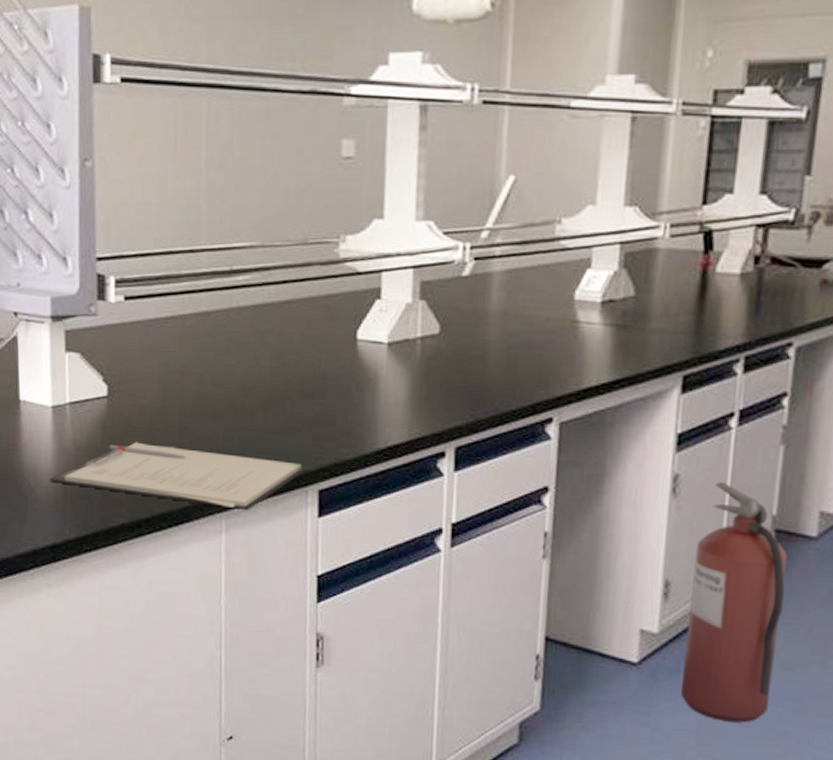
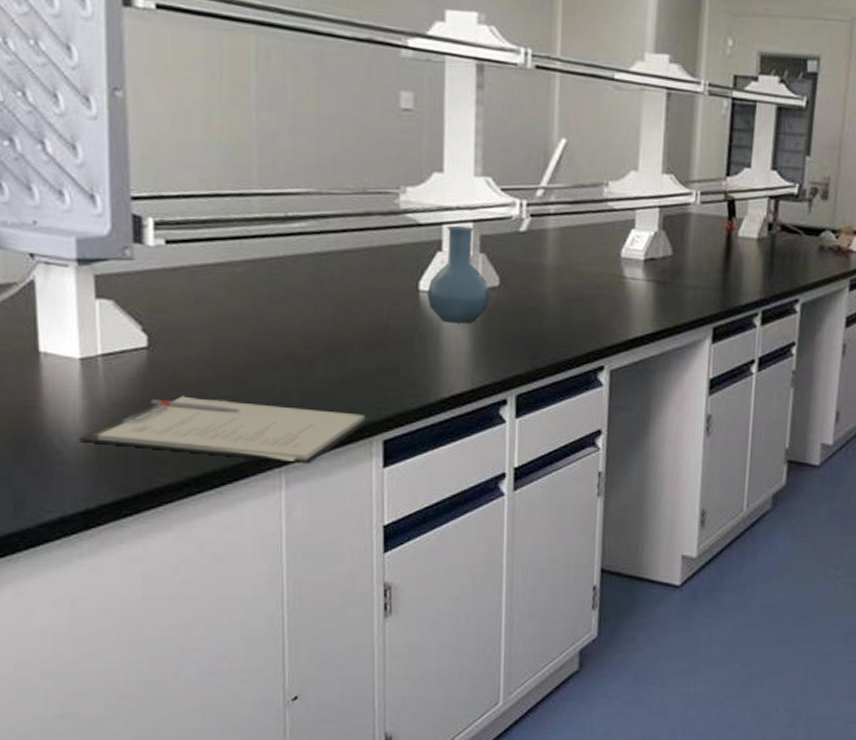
flask: none [365,272,430,373] -> present [427,225,491,324]
fire extinguisher: present [680,482,787,723] -> none [715,421,798,630]

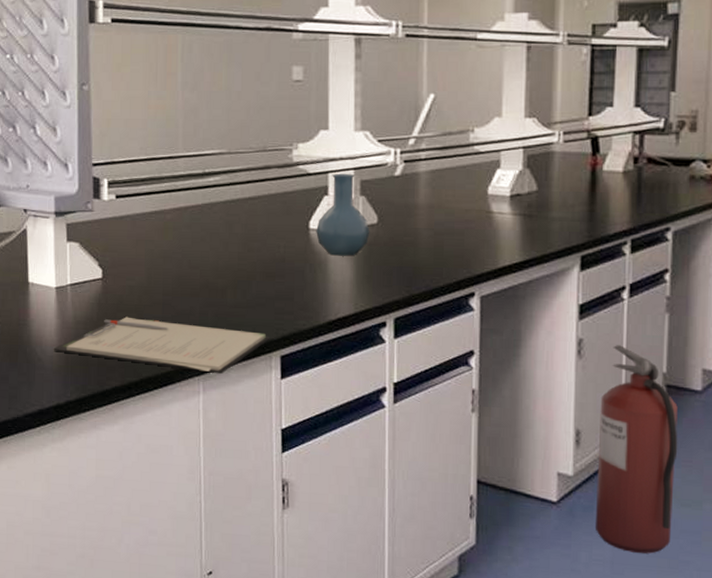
fire extinguisher: none [715,421,798,630] -> present [594,345,678,554]

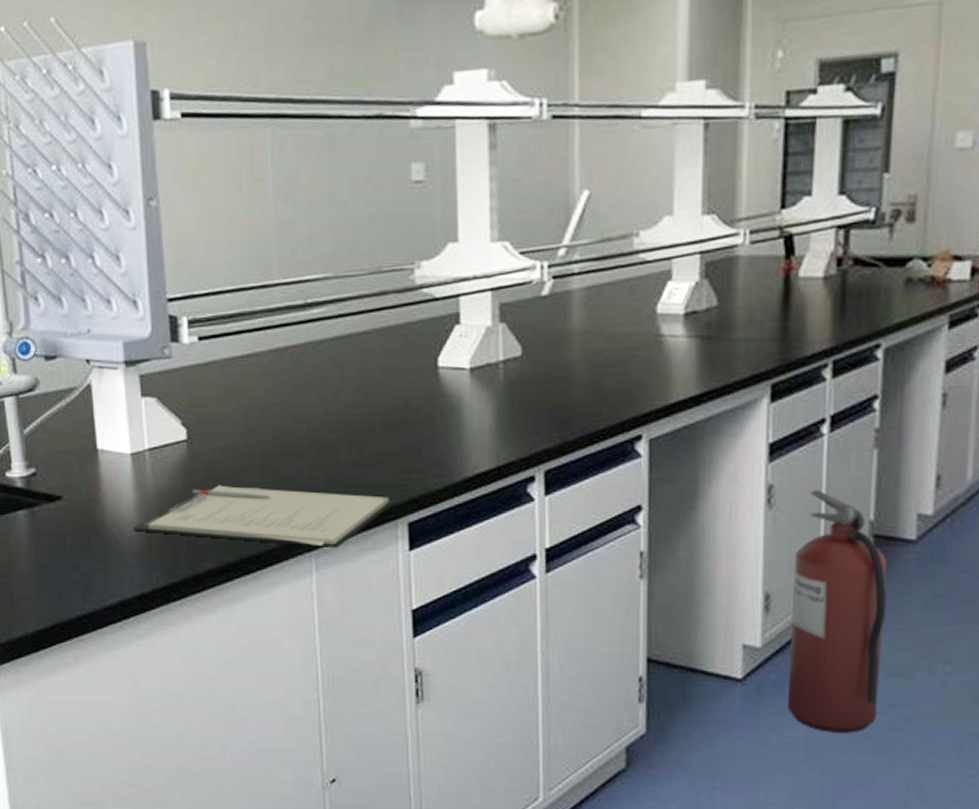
flask: present [316,173,370,256] -> none [447,295,513,399]

